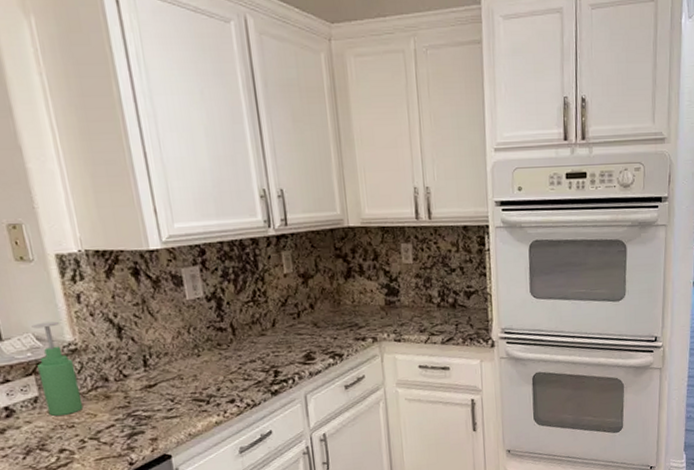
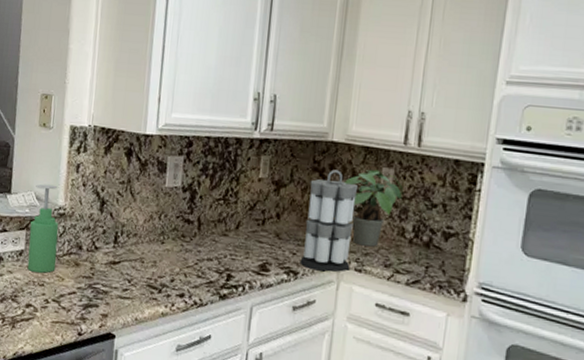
spice rack: none [335,253,390,349] -> present [300,169,359,273]
potted plant: none [368,246,425,318] -> present [344,169,404,247]

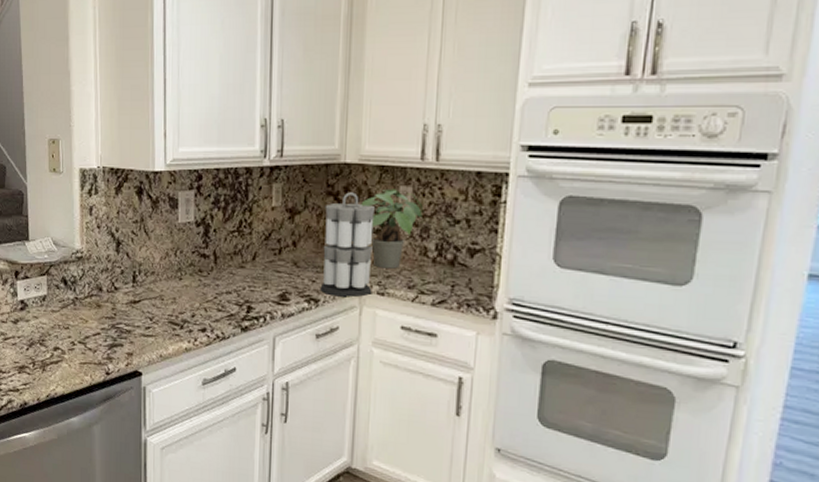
soap dispenser: present [27,184,59,273] -> none [50,229,79,316]

